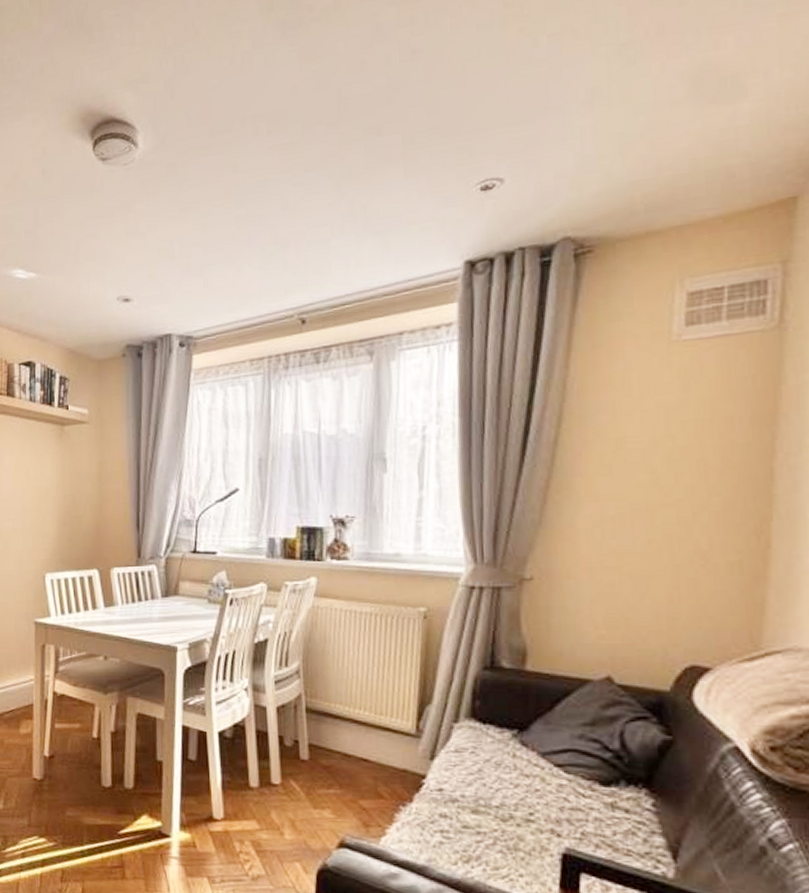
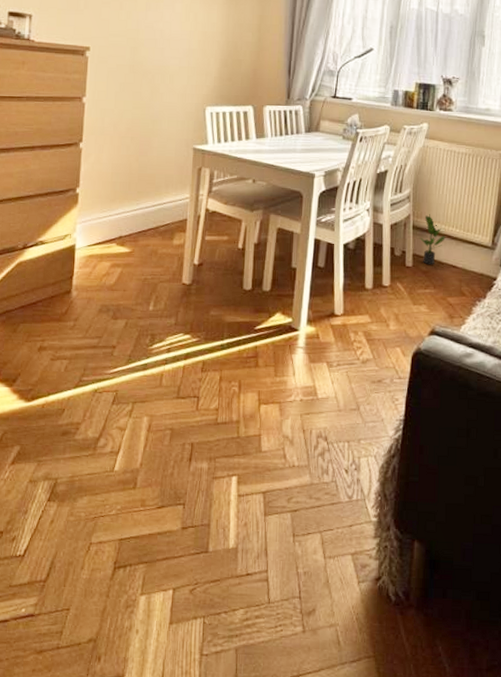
potted plant: none [317,693,351,758] -> present [420,214,446,265]

